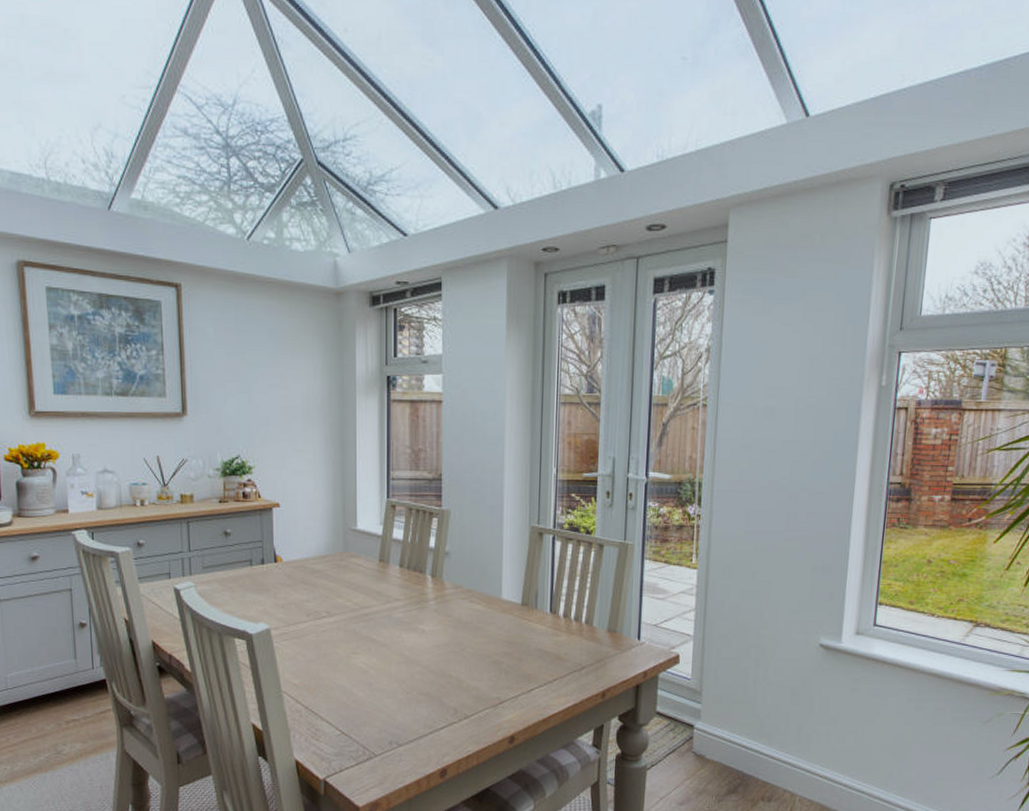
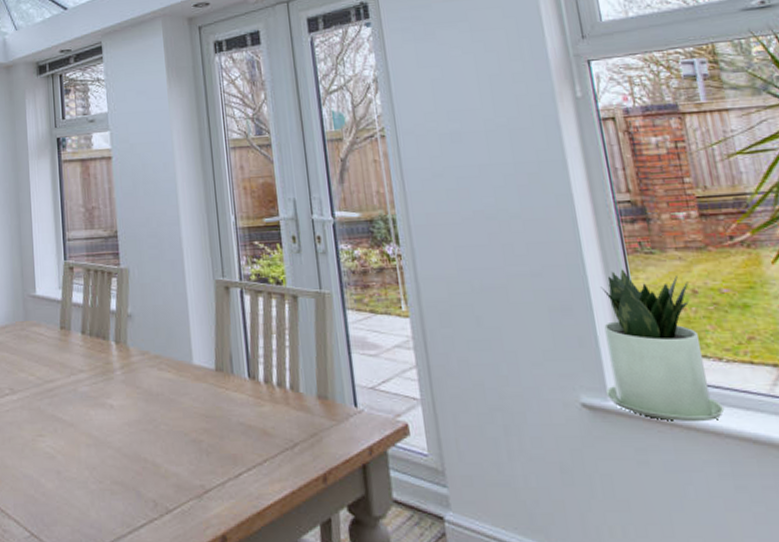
planter: none [840,540,927,661] -> present [601,269,725,423]

